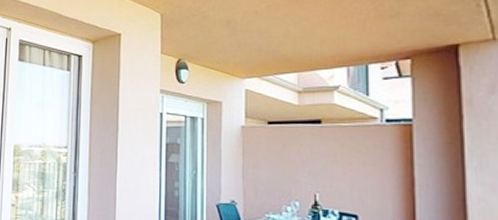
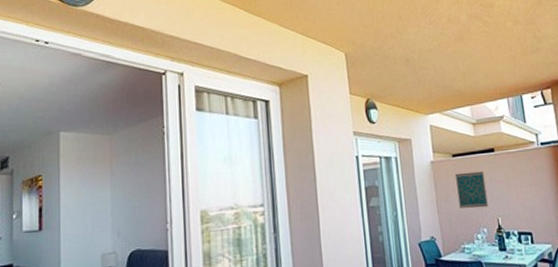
wall art: none [269,141,305,181] -> present [456,171,488,208]

